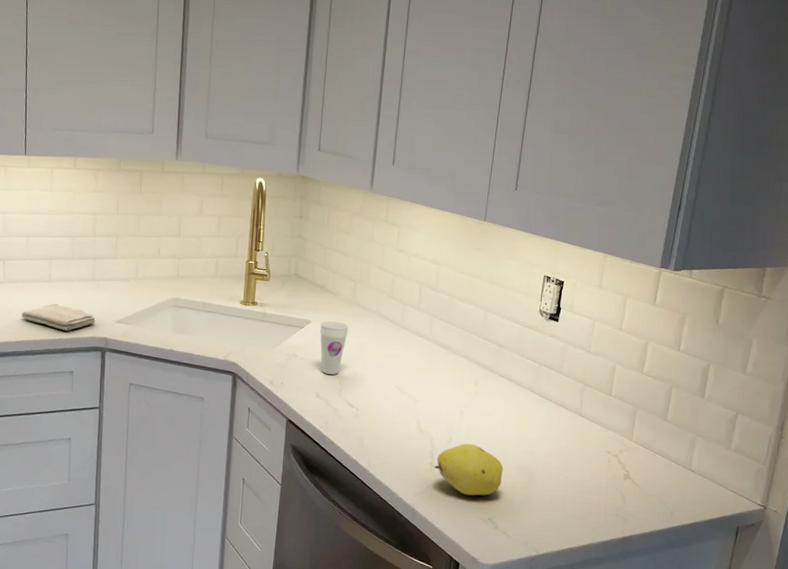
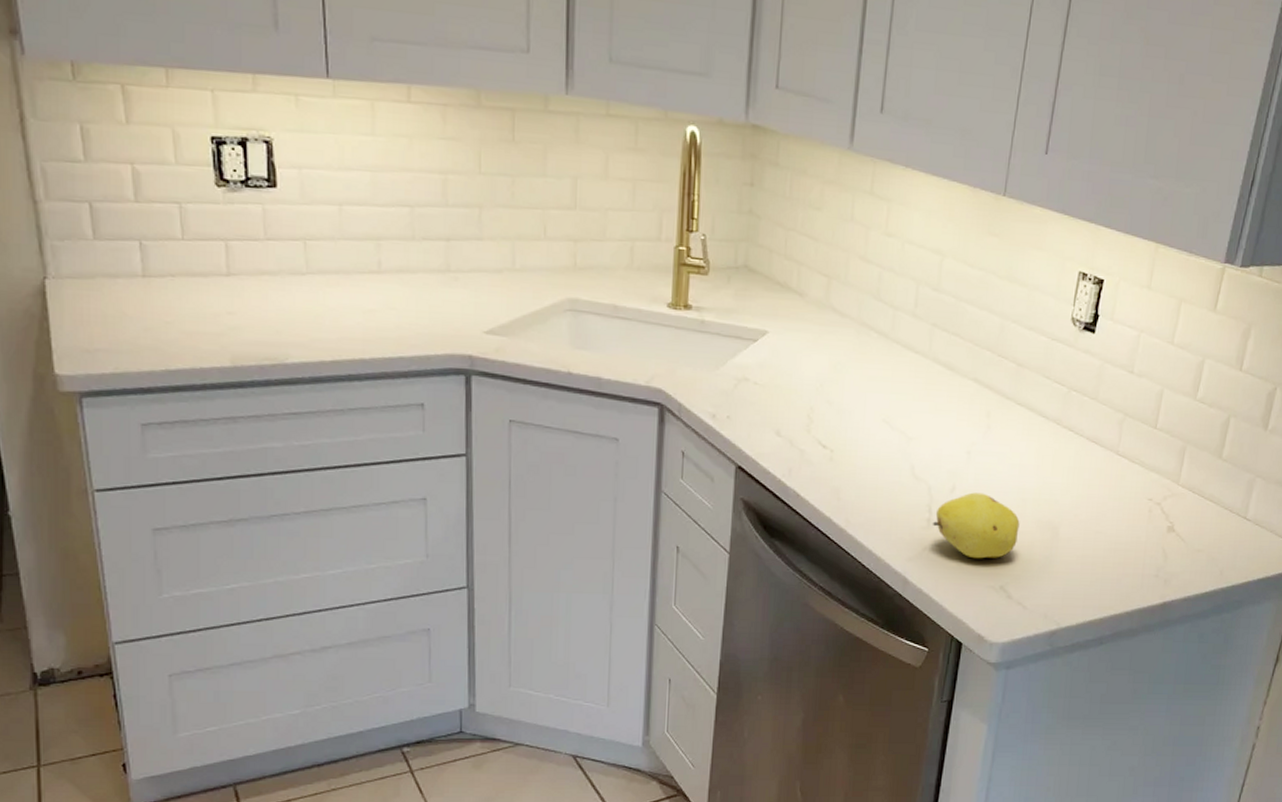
washcloth: present [22,304,96,331] -> none [339,306,454,346]
cup: present [320,320,349,375] -> none [780,331,820,405]

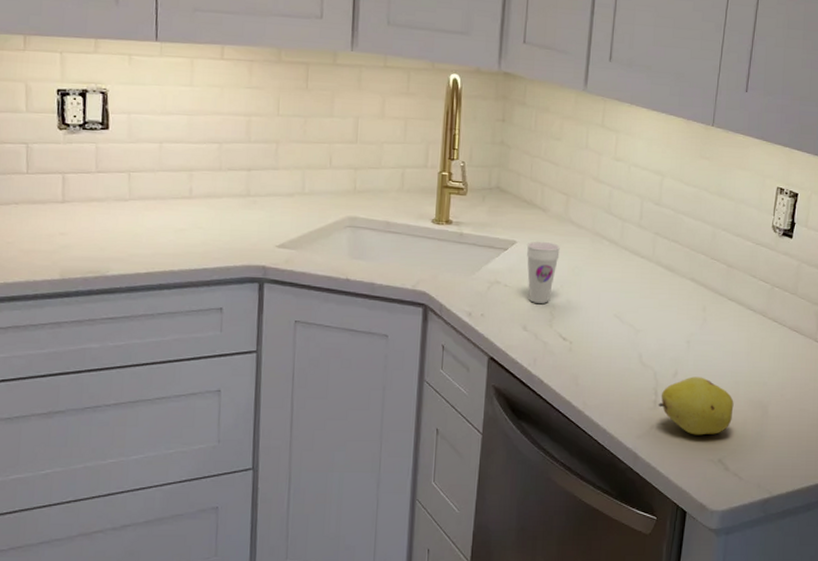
cup: none [780,331,820,405] -> present [526,241,560,303]

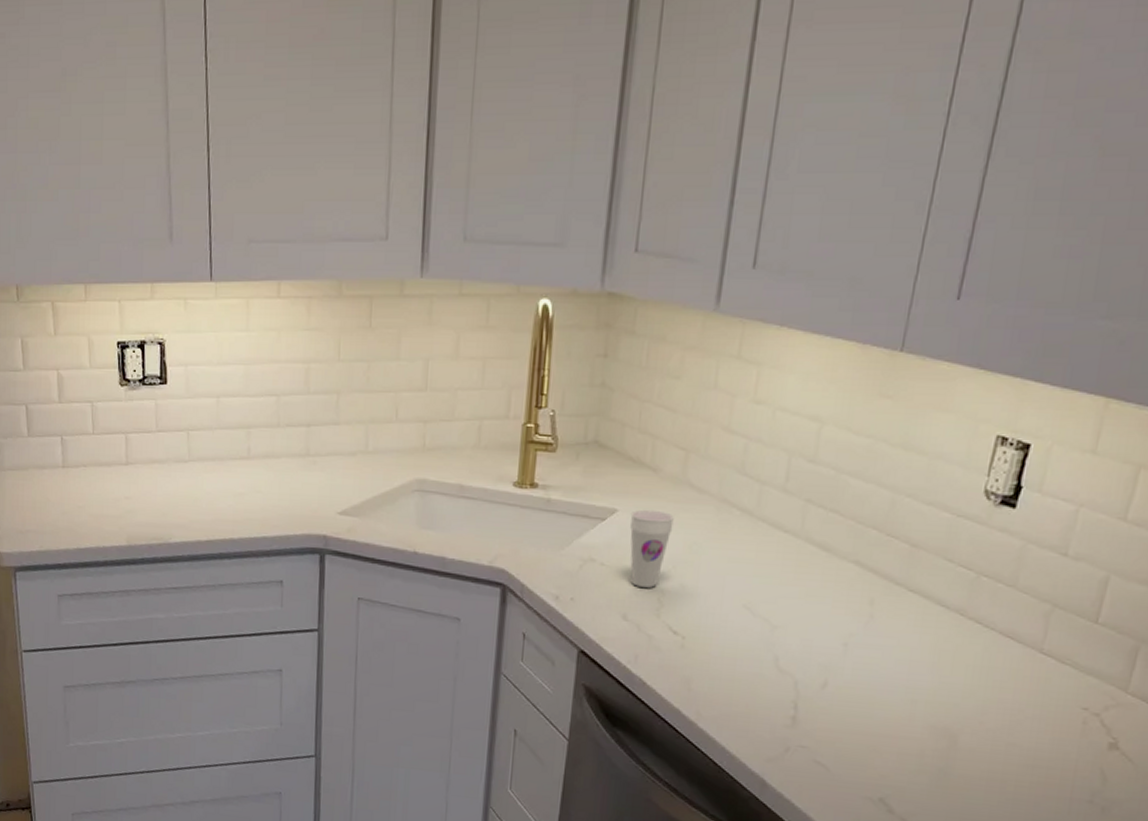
fruit: present [658,376,734,435] -> none [797,689,908,766]

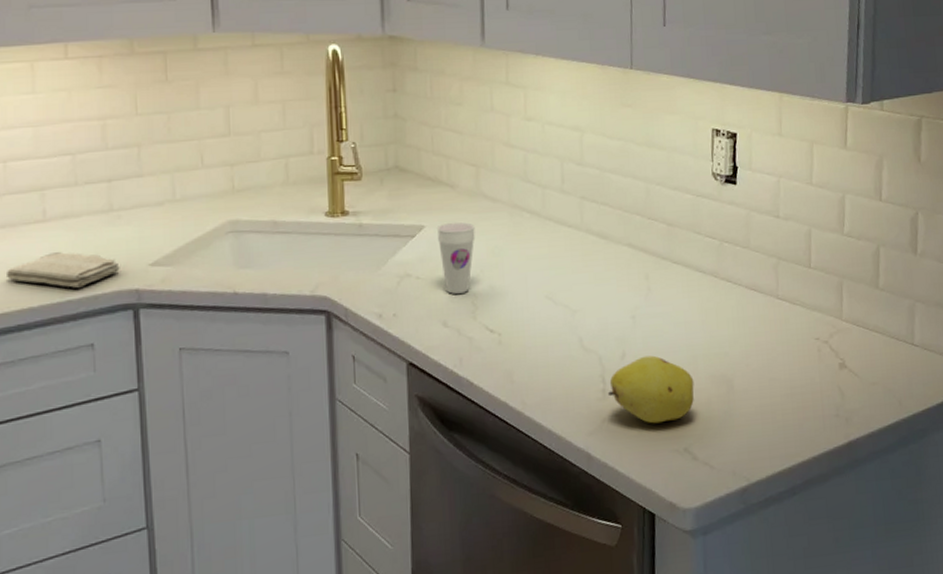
washcloth: none [213,490,311,526] -> present [7,252,120,288]
fruit: none [797,689,908,766] -> present [607,355,694,424]

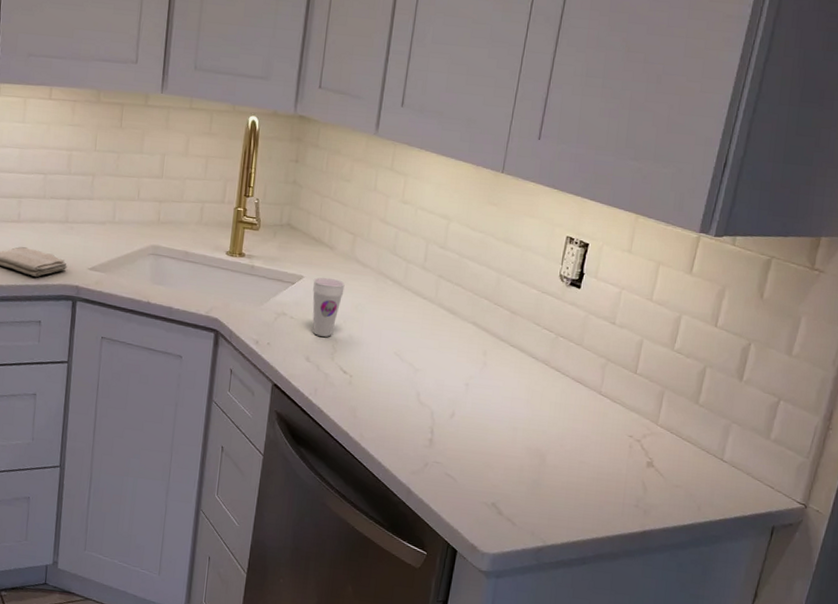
fruit: present [607,355,694,424] -> none [433,419,511,478]

